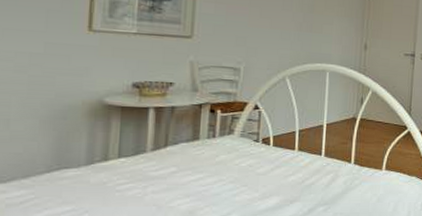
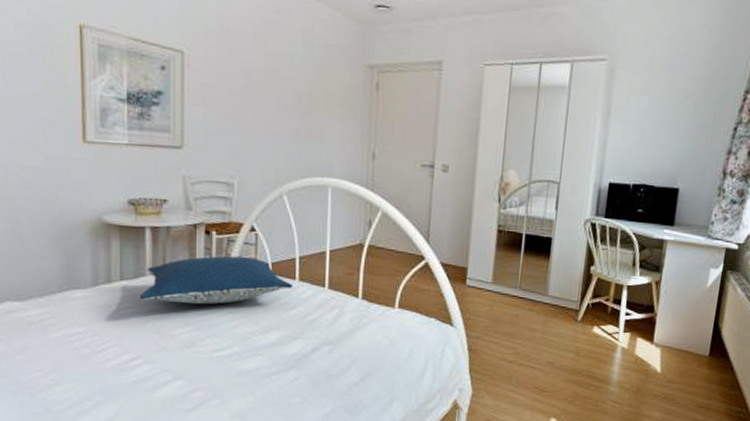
pillow: none [138,131,293,177] -> present [139,256,294,305]

